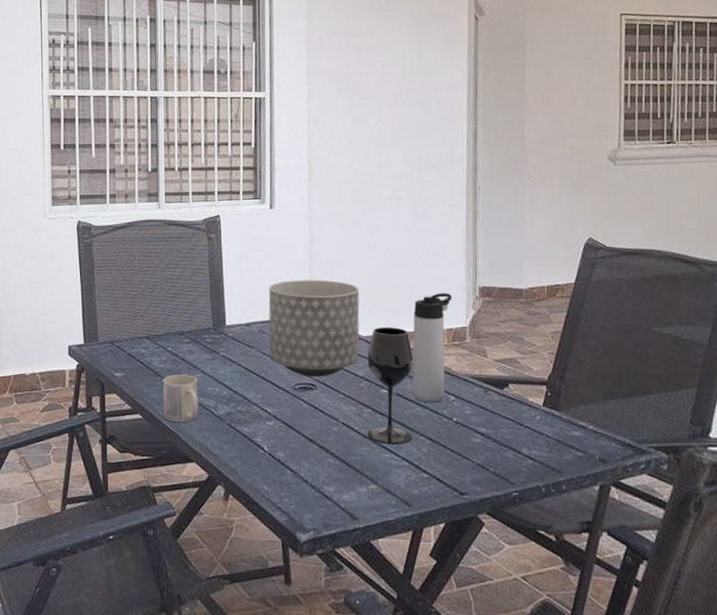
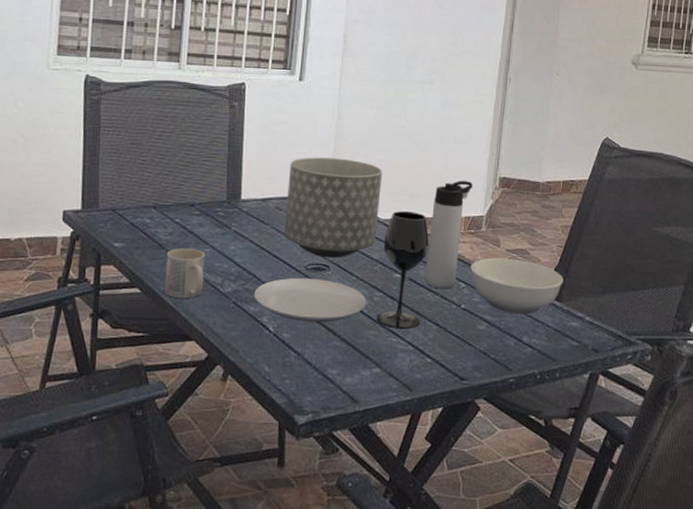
plate: none [246,397,357,440] -> present [254,277,367,322]
bowl: none [458,368,560,426] -> present [470,257,563,315]

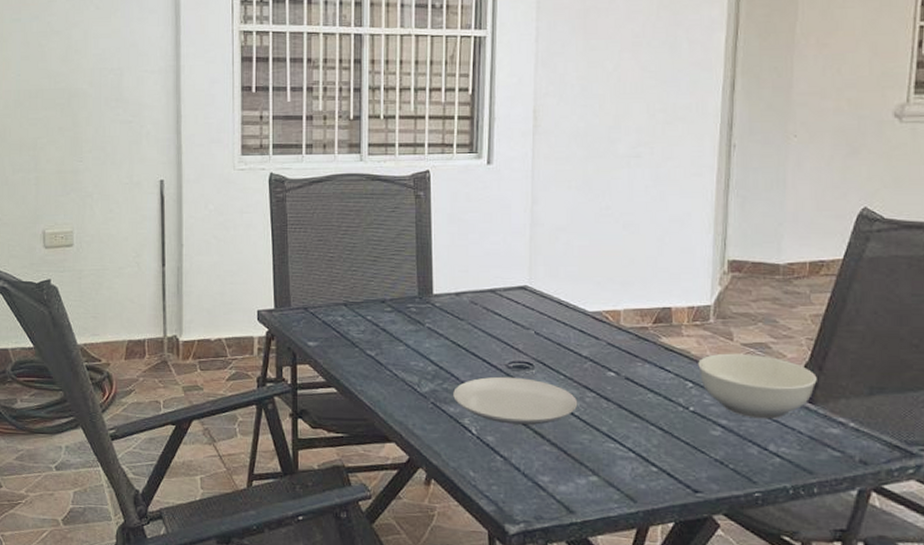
mug: present [164,248,206,298] -> none [360,346,400,398]
planter: present [284,157,382,258] -> none [481,246,587,356]
wineglass: present [376,211,430,328] -> none [590,302,647,433]
thermos bottle: present [424,181,473,289] -> none [643,266,695,389]

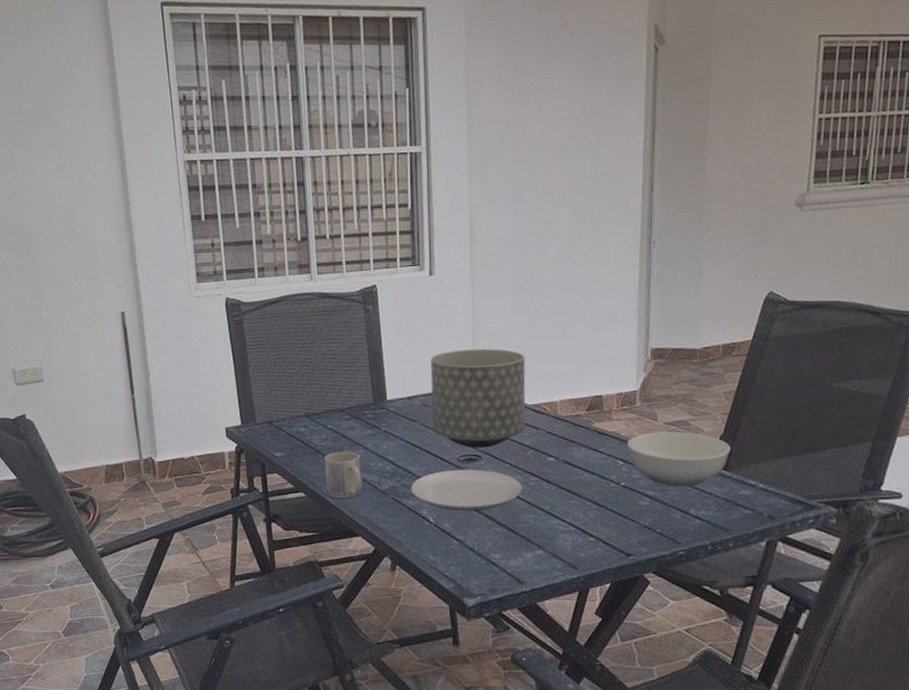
mug: none [360,346,400,398] -> present [323,451,363,499]
planter: none [481,246,587,356] -> present [430,348,526,449]

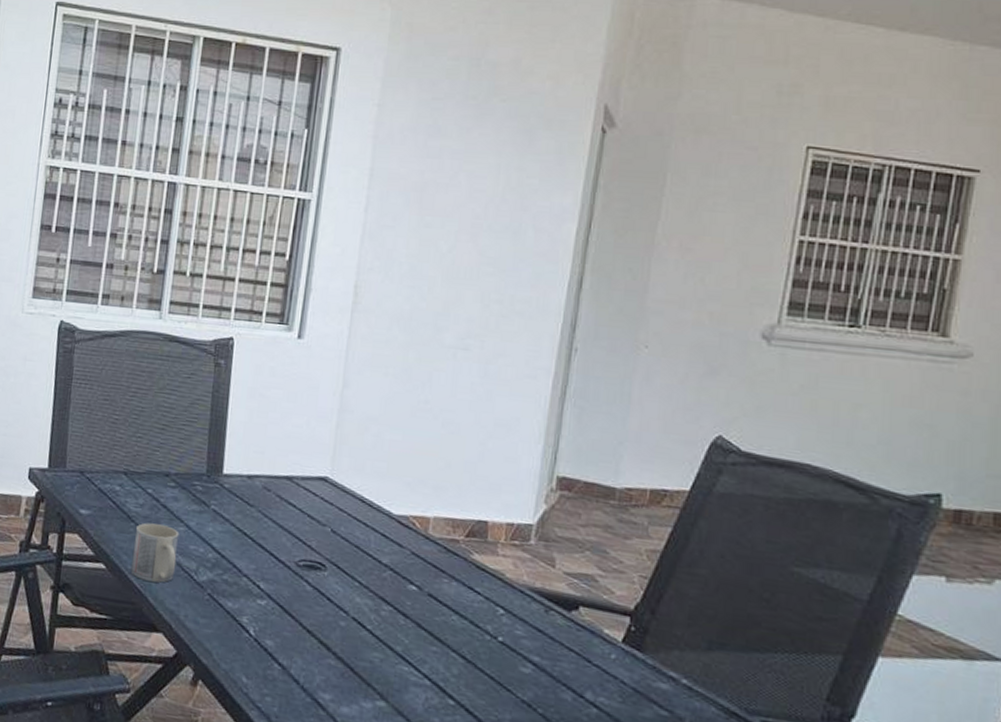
plate: present [411,469,523,511] -> none [233,573,372,634]
planter: present [430,348,526,449] -> none [271,430,398,557]
bowl: present [627,431,731,488] -> none [512,580,648,663]

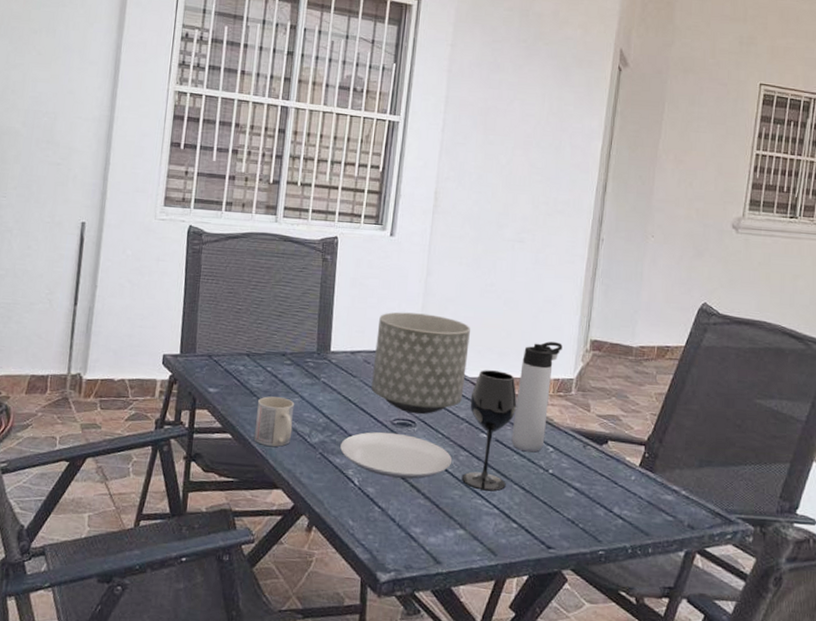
plate: none [233,573,372,634] -> present [340,432,453,479]
planter: none [271,430,398,557] -> present [371,312,470,415]
wineglass: none [383,506,458,657] -> present [461,370,517,491]
thermos bottle: none [448,476,519,614] -> present [511,341,563,453]

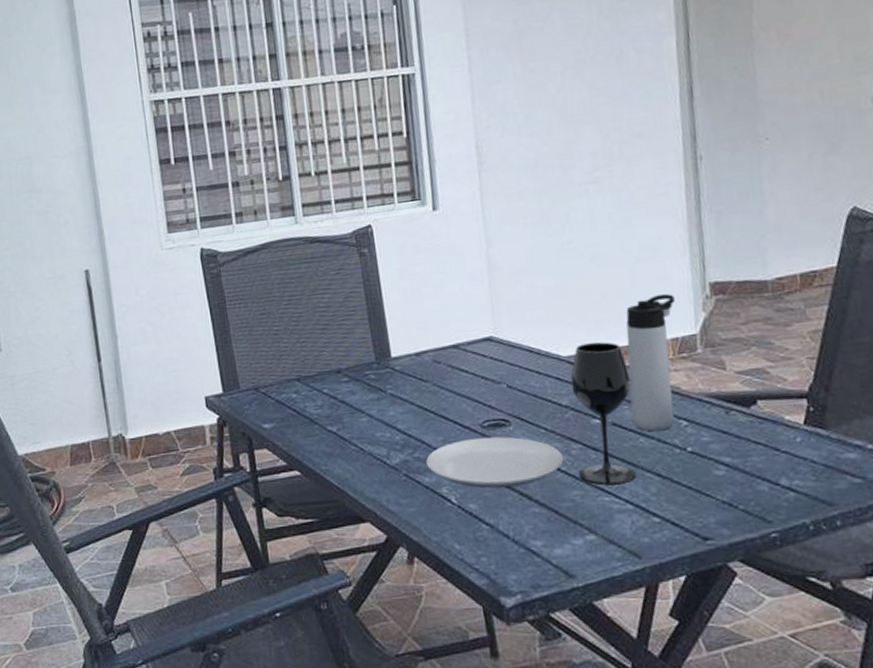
mug: present [253,396,295,447] -> none [320,419,368,477]
planter: present [371,312,470,415] -> none [440,291,561,411]

